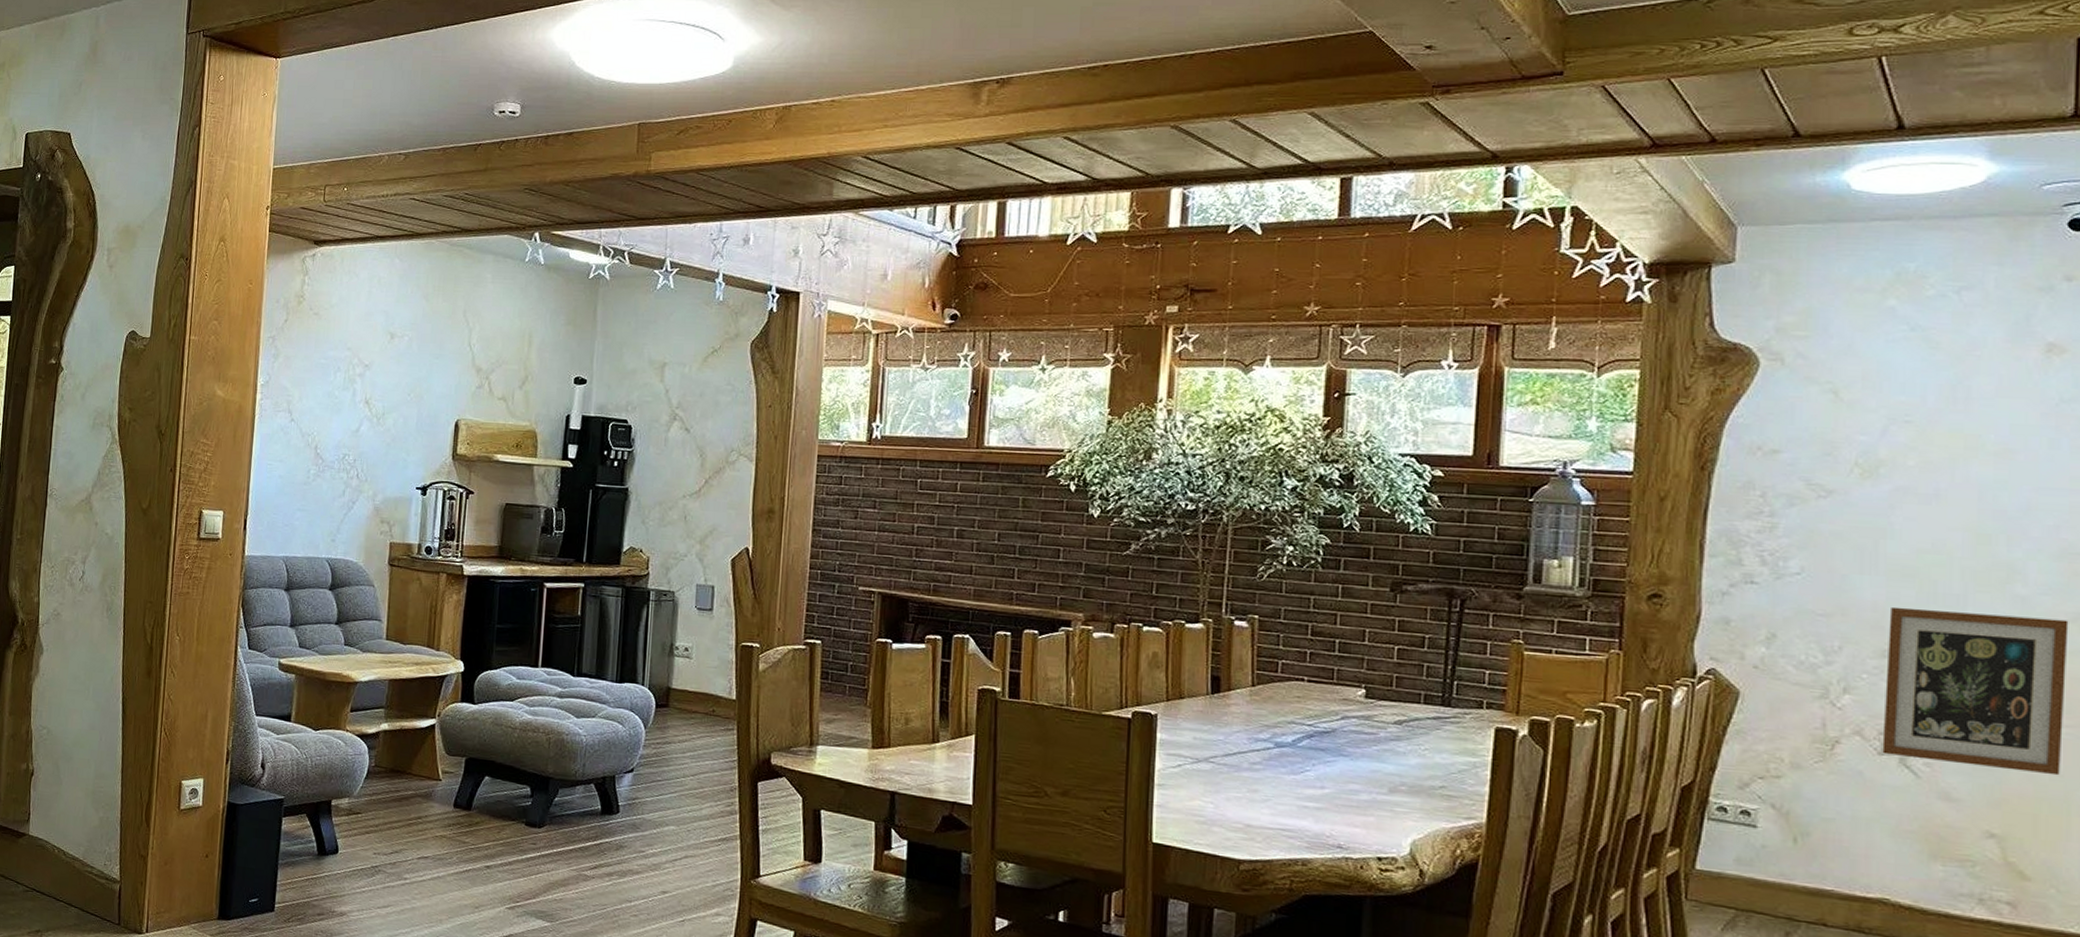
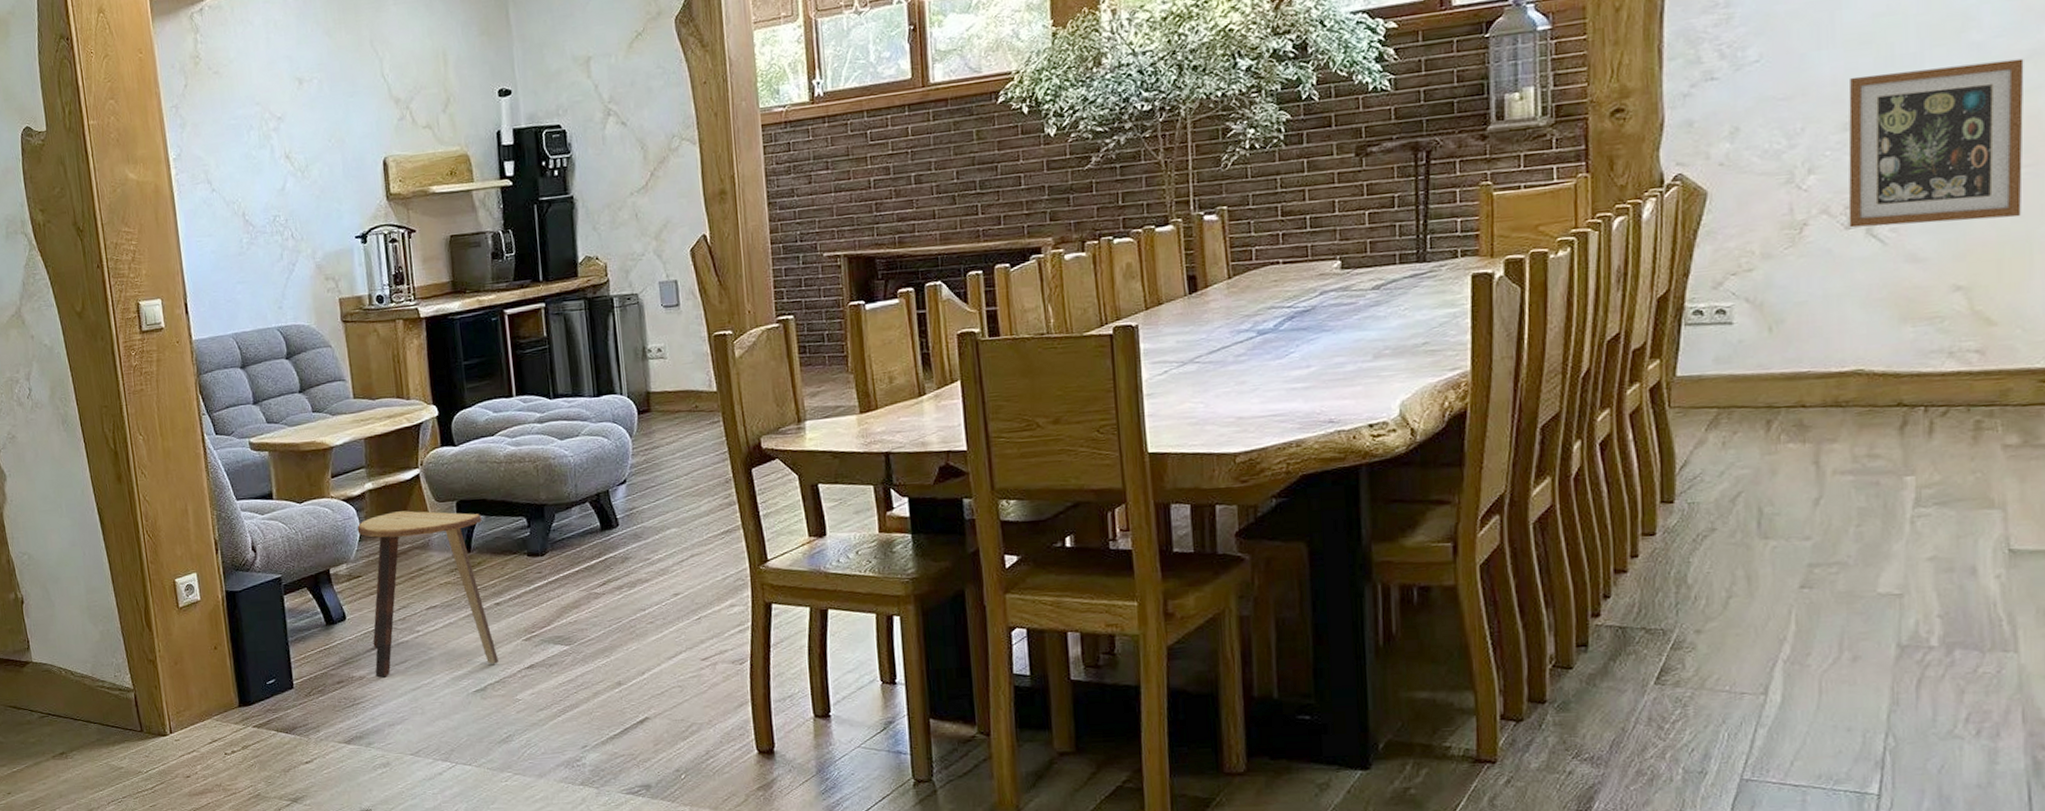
stool: none [356,756,487,927] -> present [357,510,499,678]

